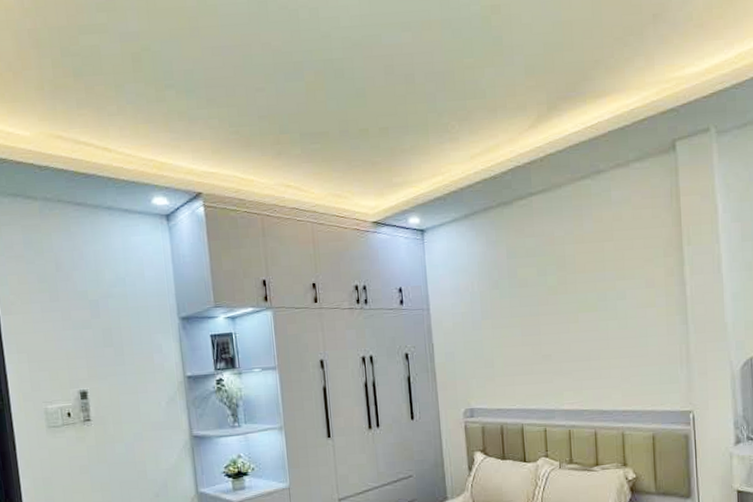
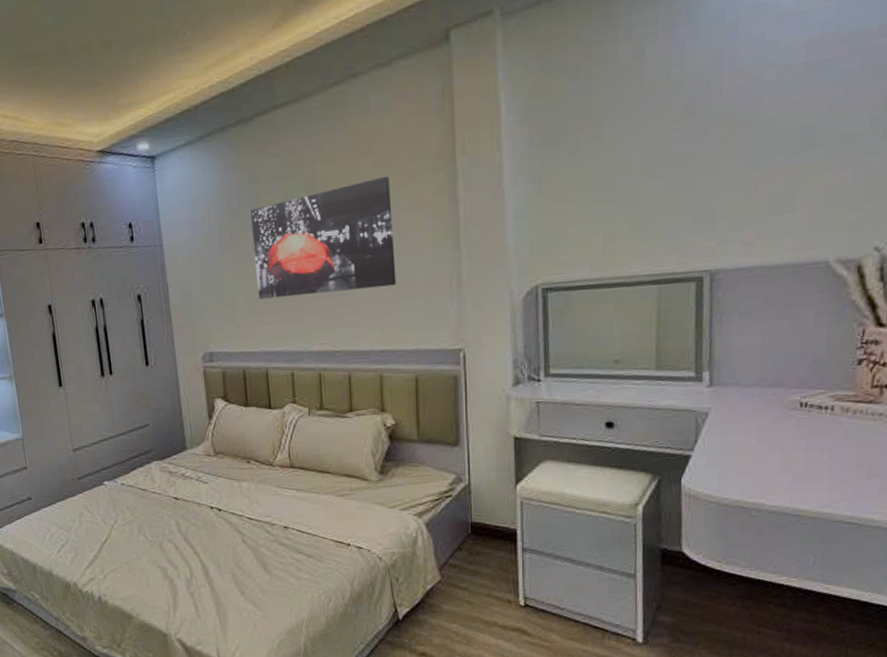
wall art: none [508,258,635,362] -> present [250,176,396,300]

